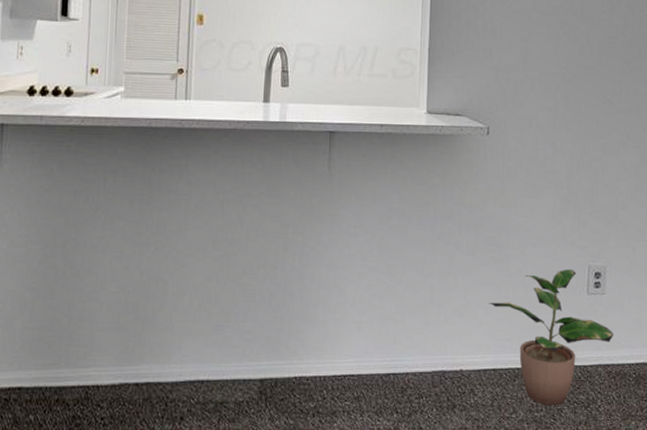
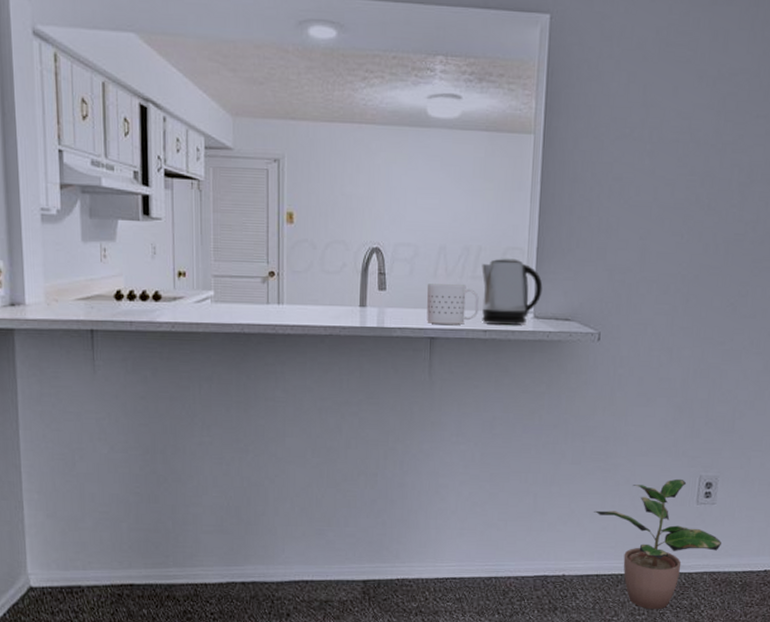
mug: none [326,81,376,119] -> present [427,284,479,325]
kettle: none [378,57,435,120] -> present [482,258,543,325]

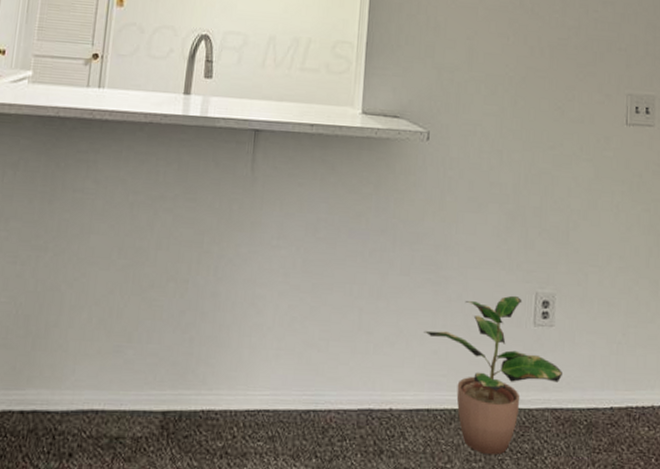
mug: present [427,284,479,325] -> none [252,73,307,117]
kettle: present [482,258,543,325] -> none [309,51,372,120]

